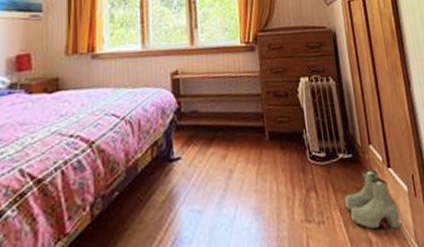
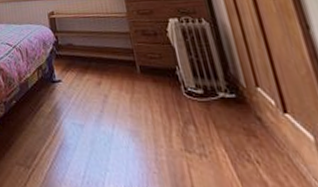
boots: present [345,168,402,230] -> none [229,111,309,178]

